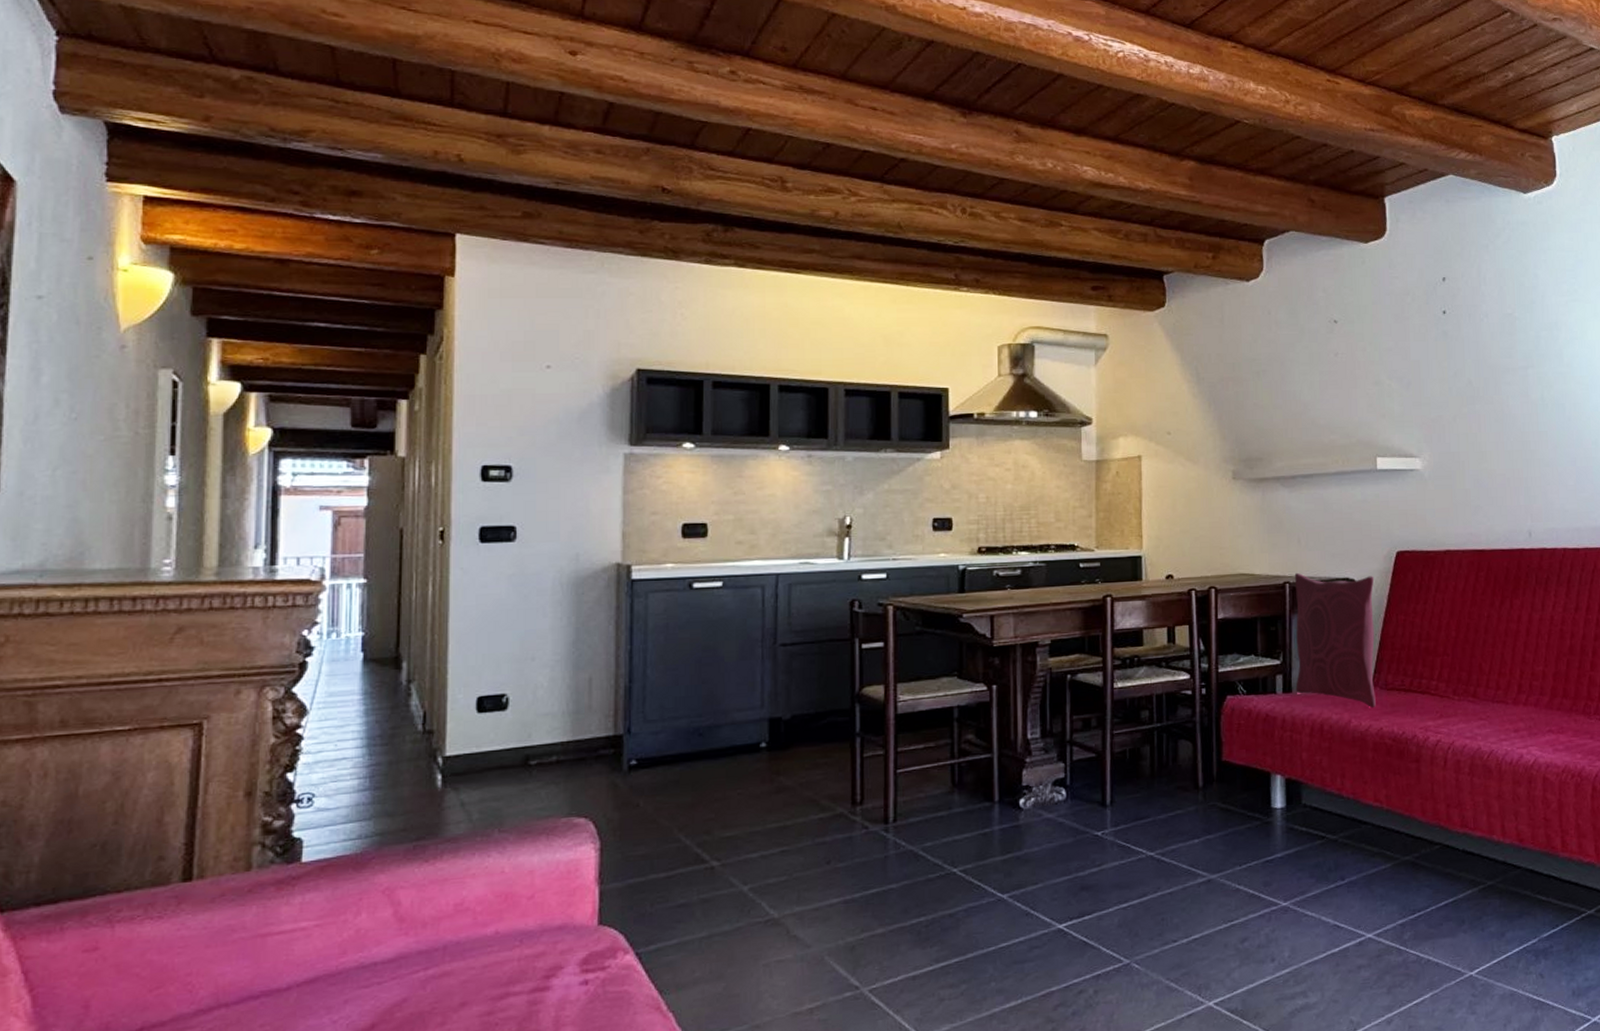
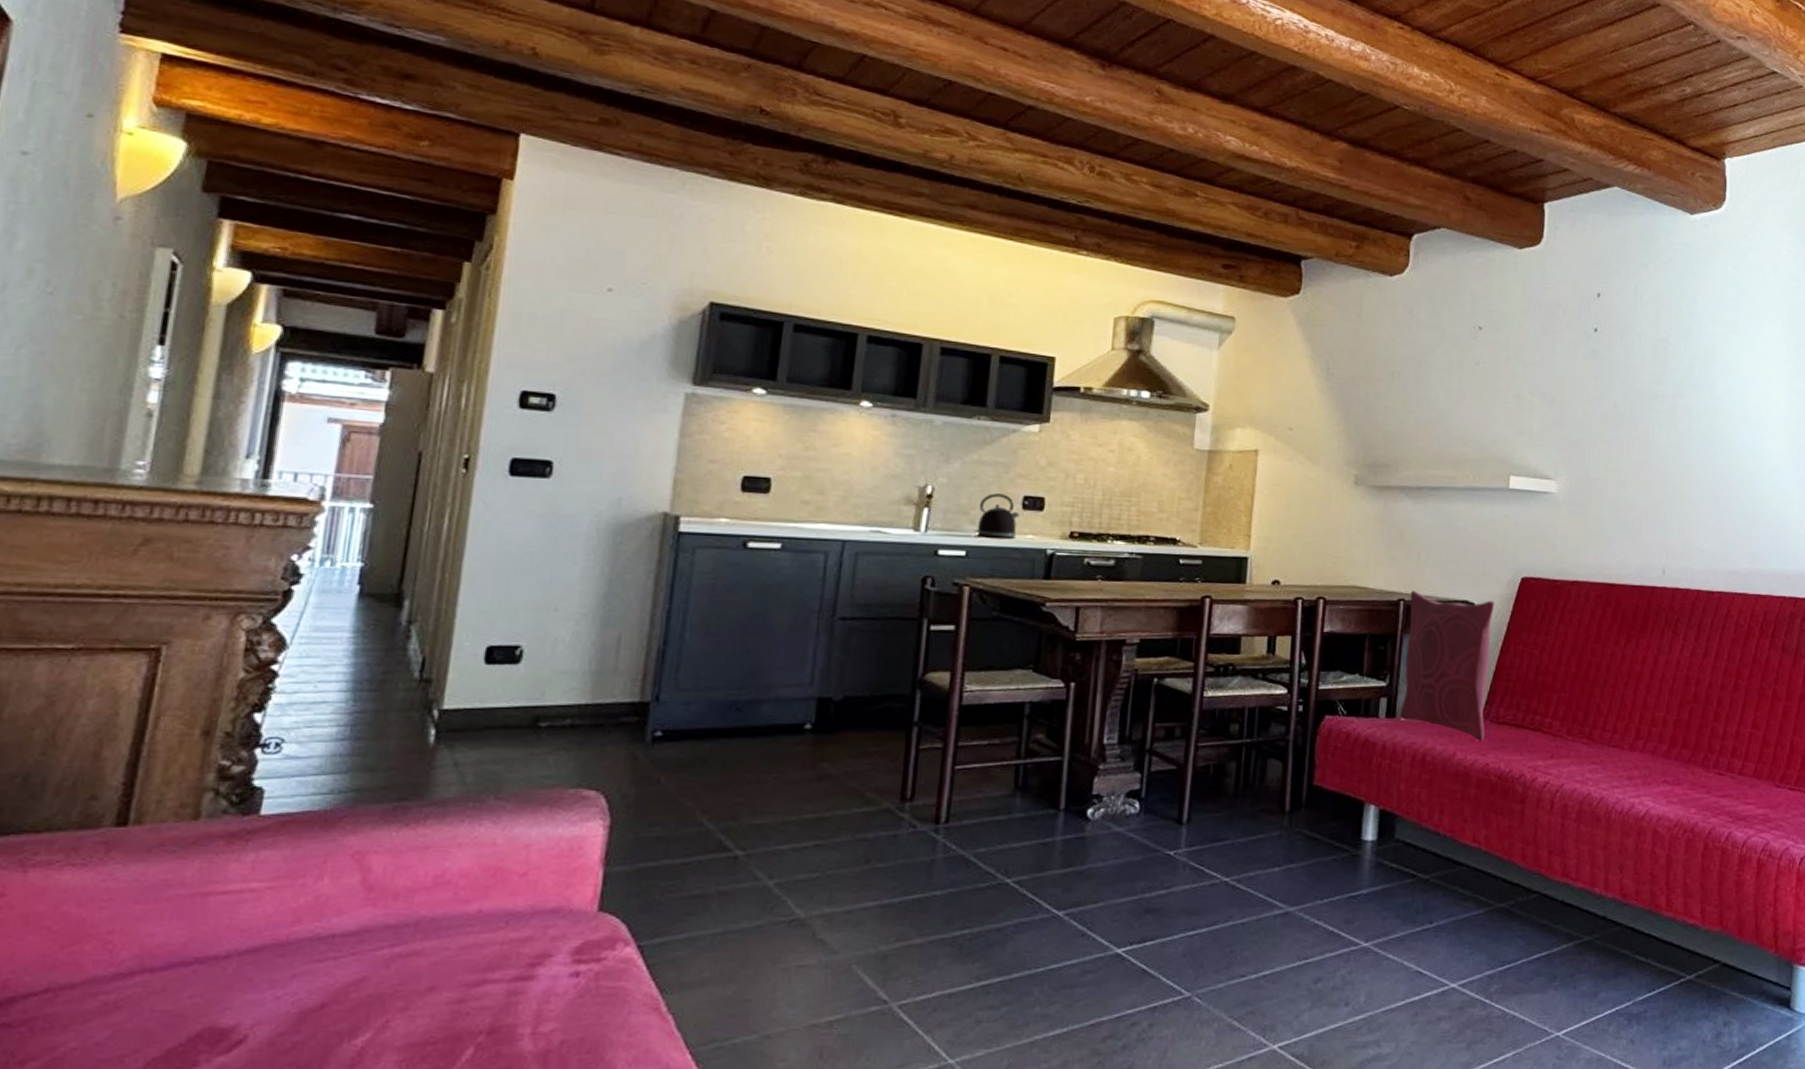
kettle: none [891,518,931,560] -> present [974,493,1020,540]

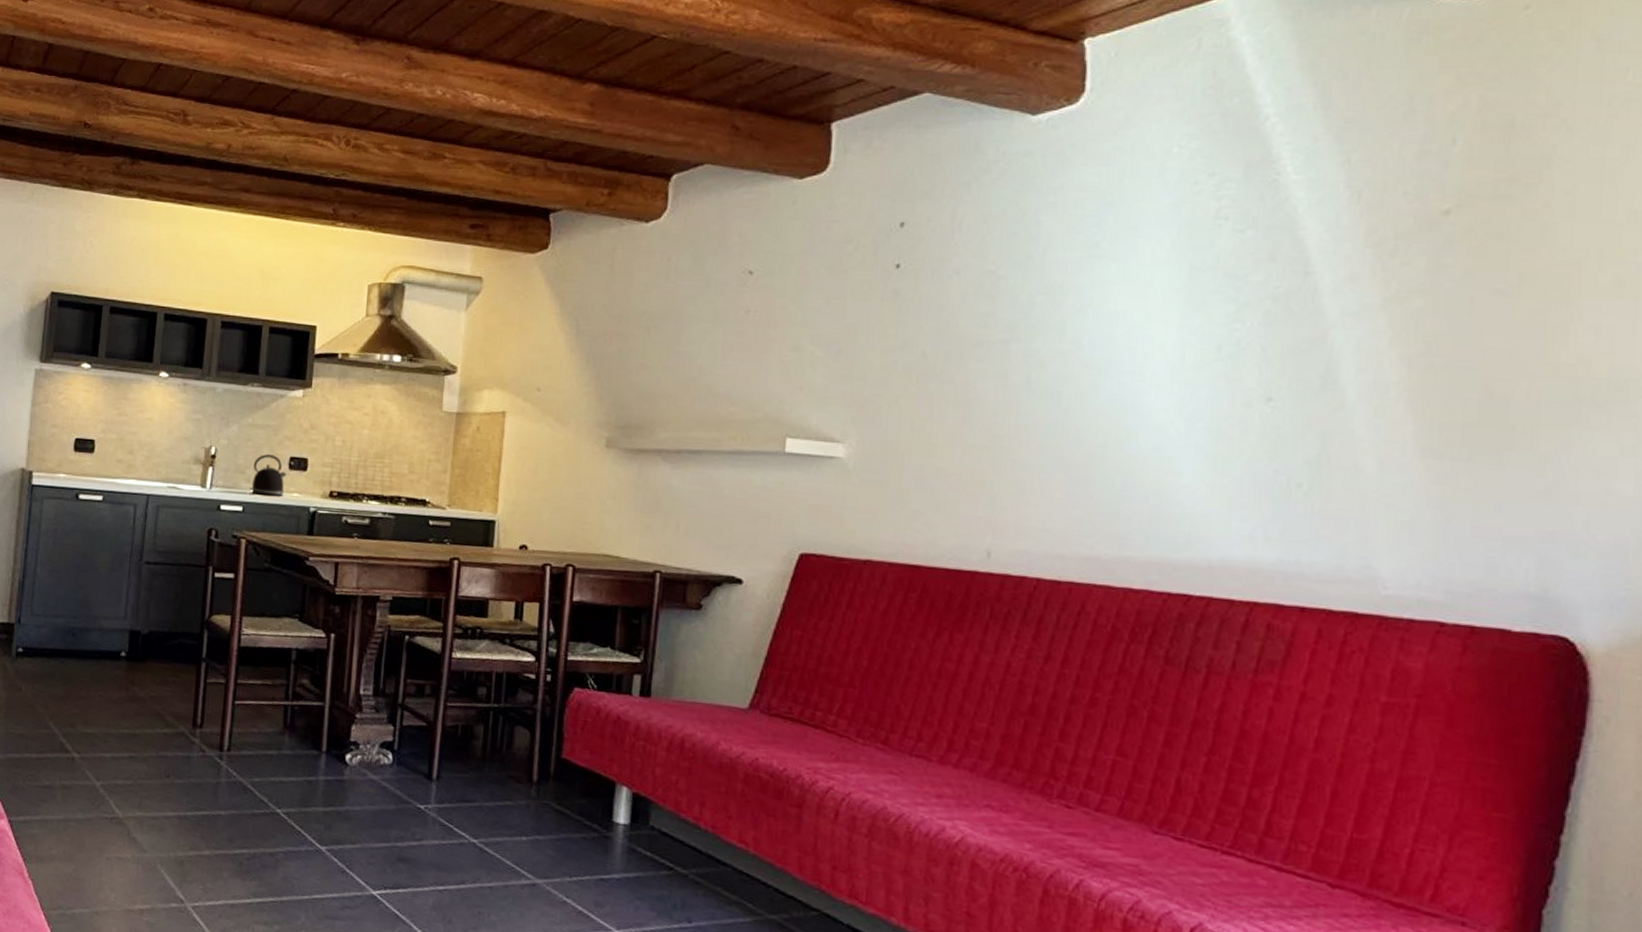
pillow: present [1400,590,1495,742] -> none [655,561,767,734]

